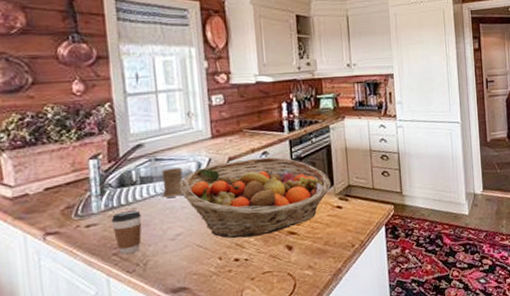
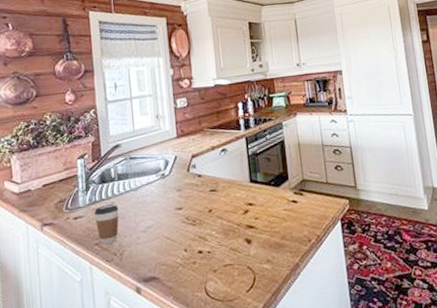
mug: present [161,167,191,198] -> none [135,165,160,193]
fruit basket: present [180,157,332,239] -> none [151,153,286,232]

